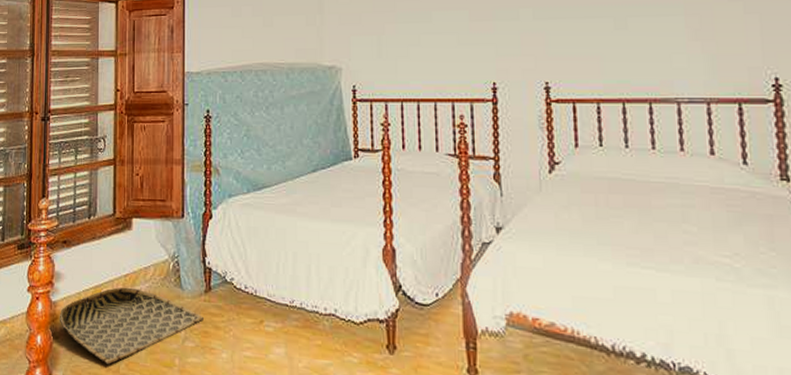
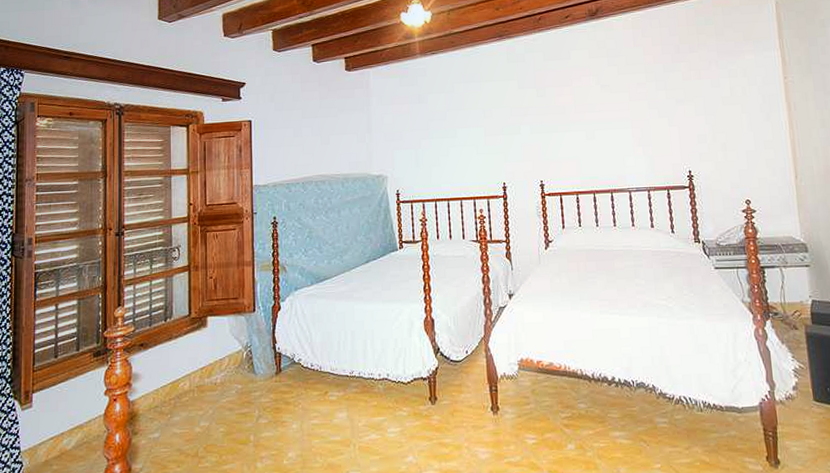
woven basket: present [59,287,205,365] -> none [137,378,276,451]

